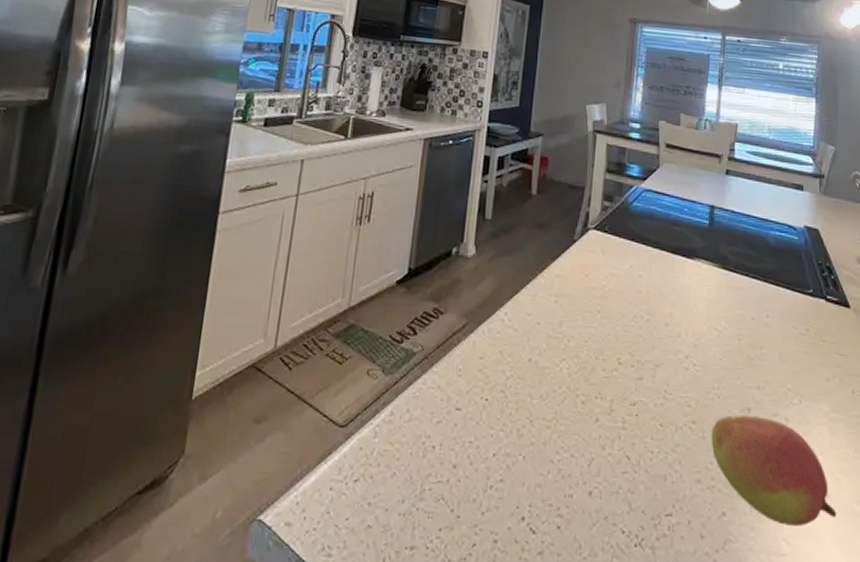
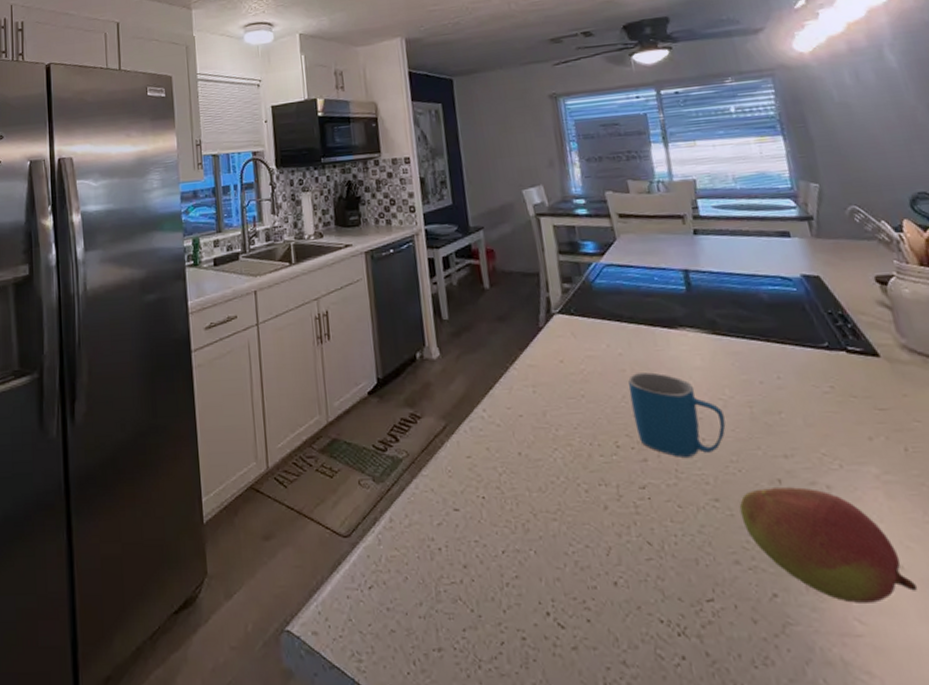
mug: none [639,296,716,380] -> present [628,372,726,457]

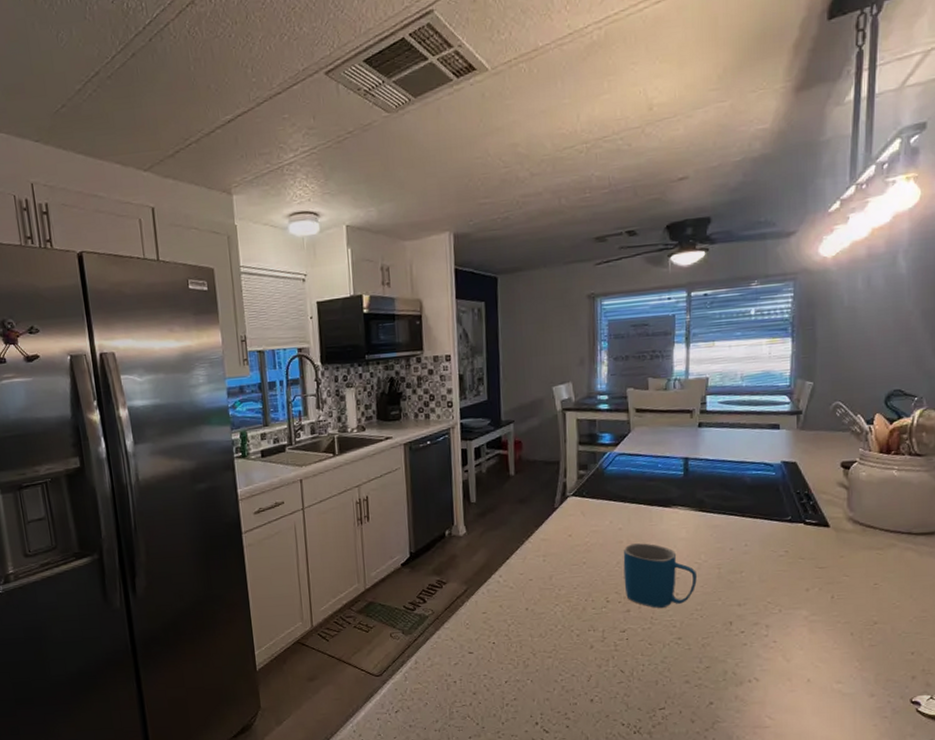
fruit: present [739,487,918,603] -> none [696,627,817,706]

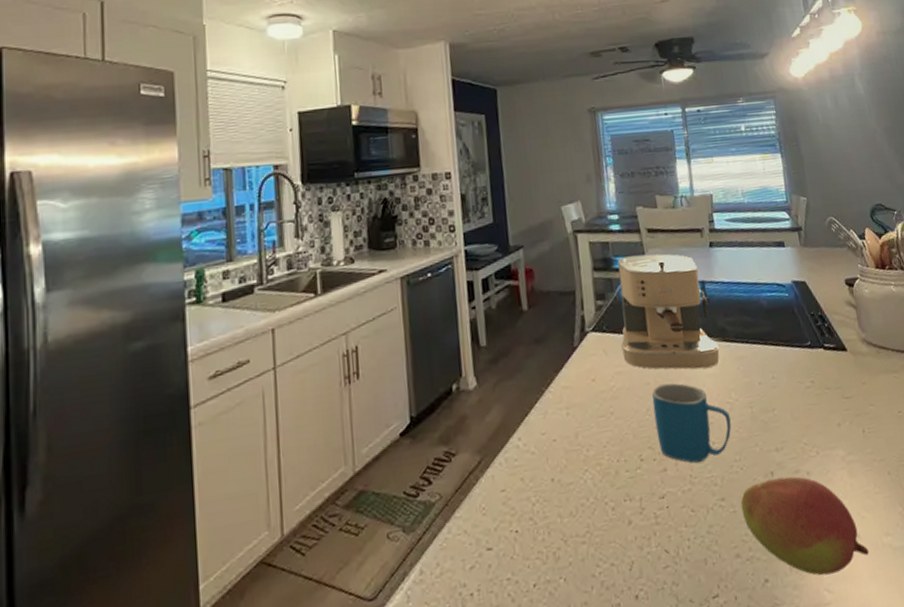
coffee maker: none [599,431,695,533] -> present [617,254,720,370]
fruit: none [696,627,817,706] -> present [740,476,870,576]

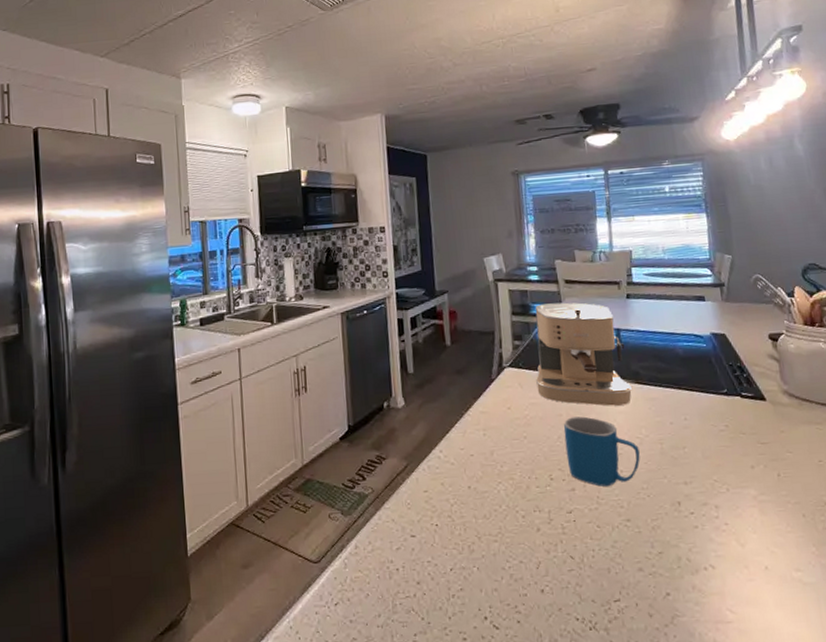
fruit: present [740,476,870,576] -> none [645,507,777,597]

